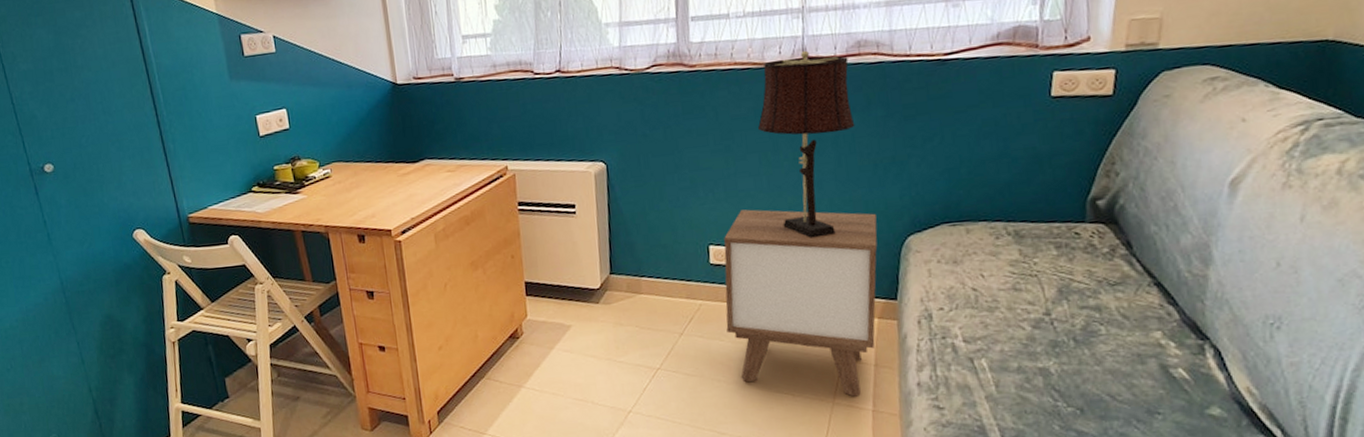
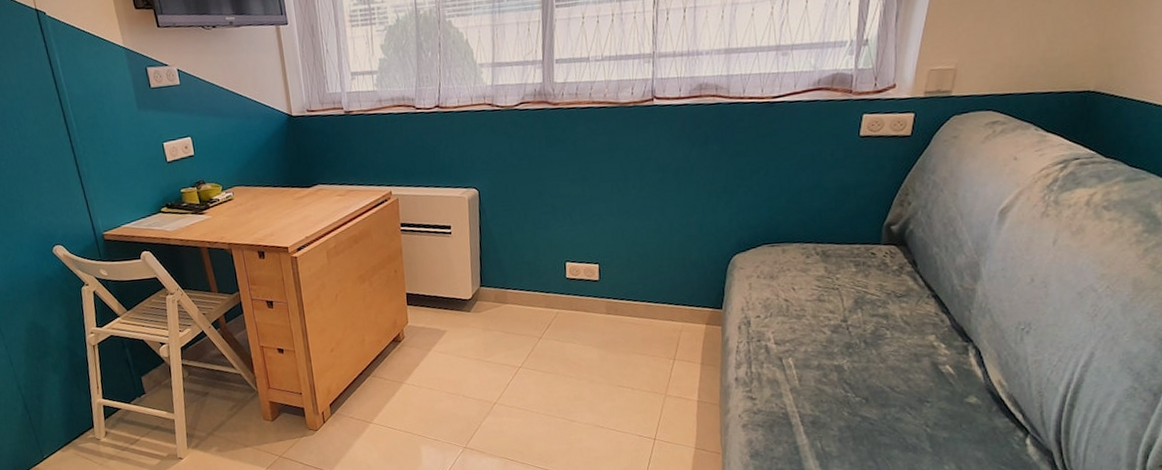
nightstand: present [724,209,878,397] -> none [578,231,709,390]
table lamp: present [757,50,855,238] -> none [610,91,694,257]

